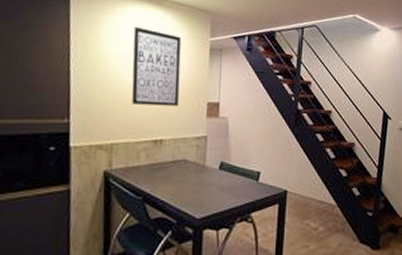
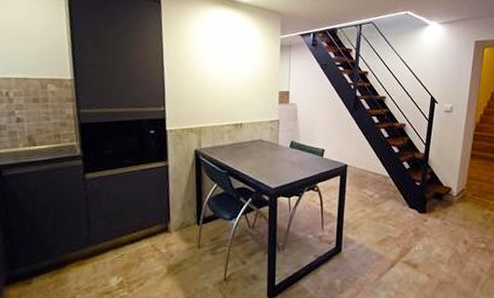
wall art: present [131,26,182,107] -> none [215,27,256,95]

